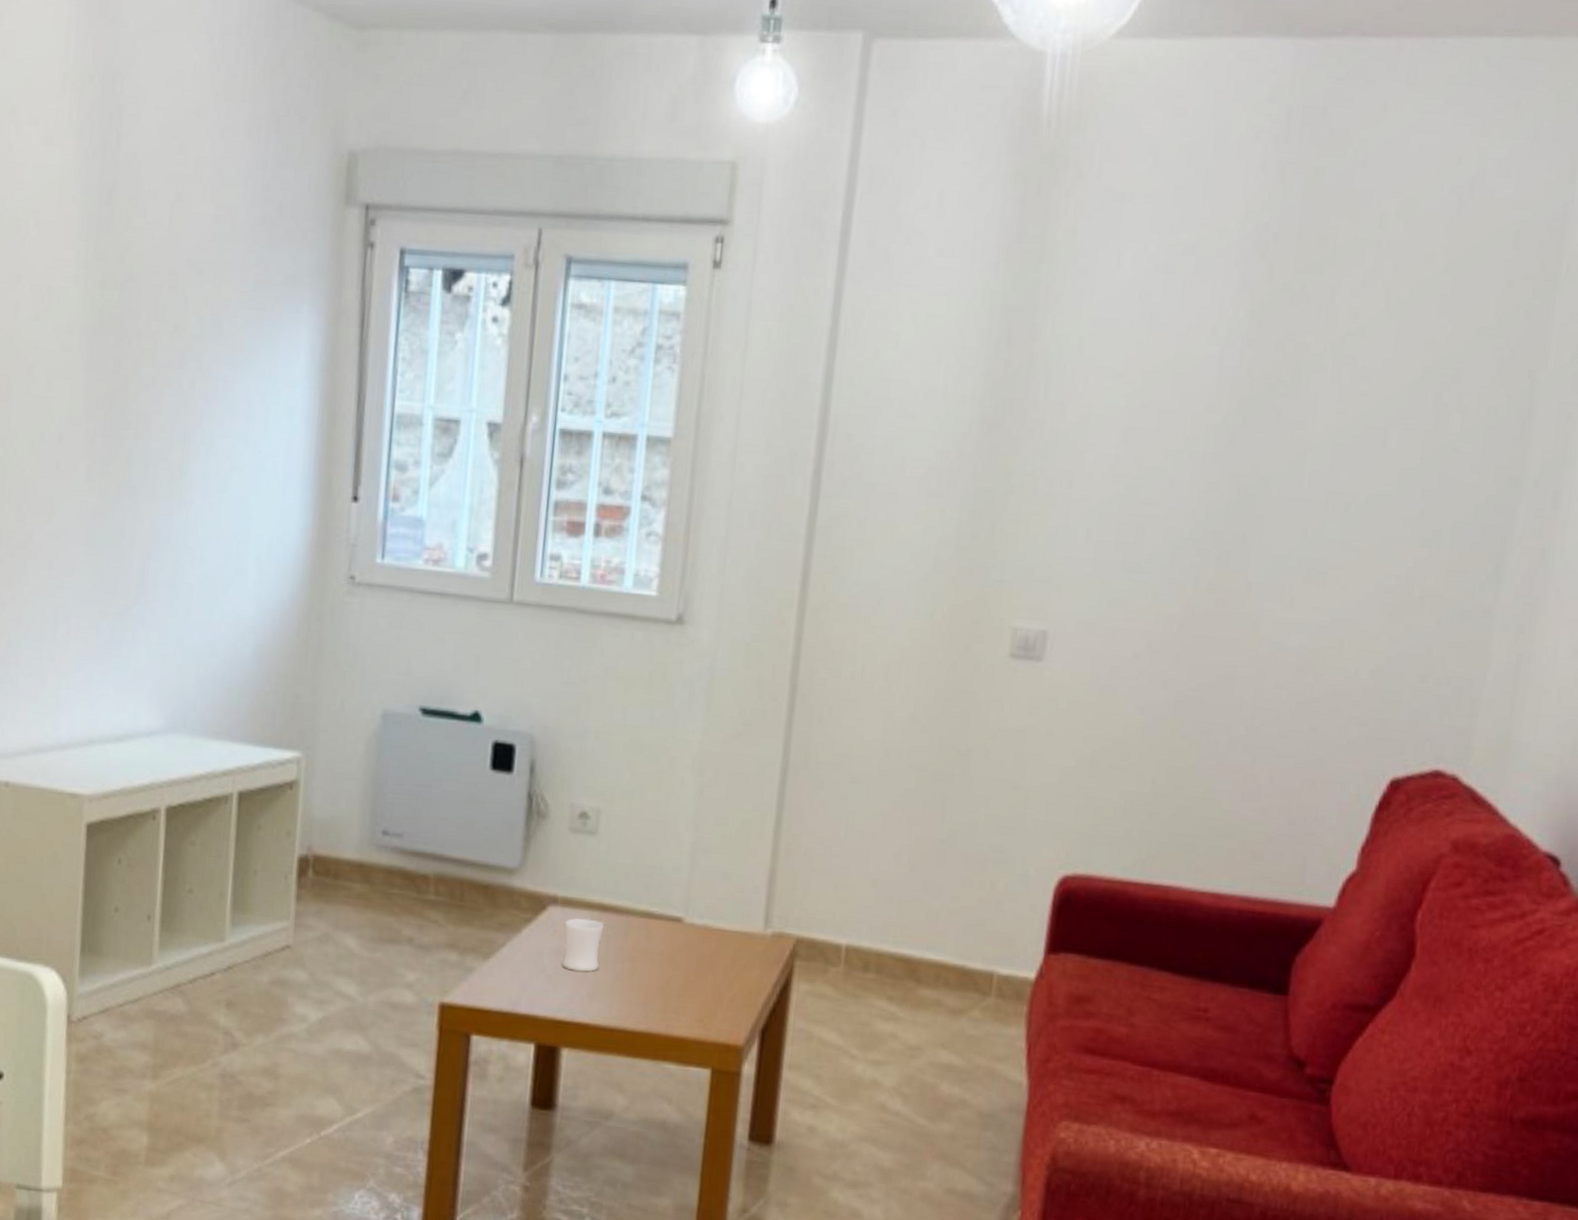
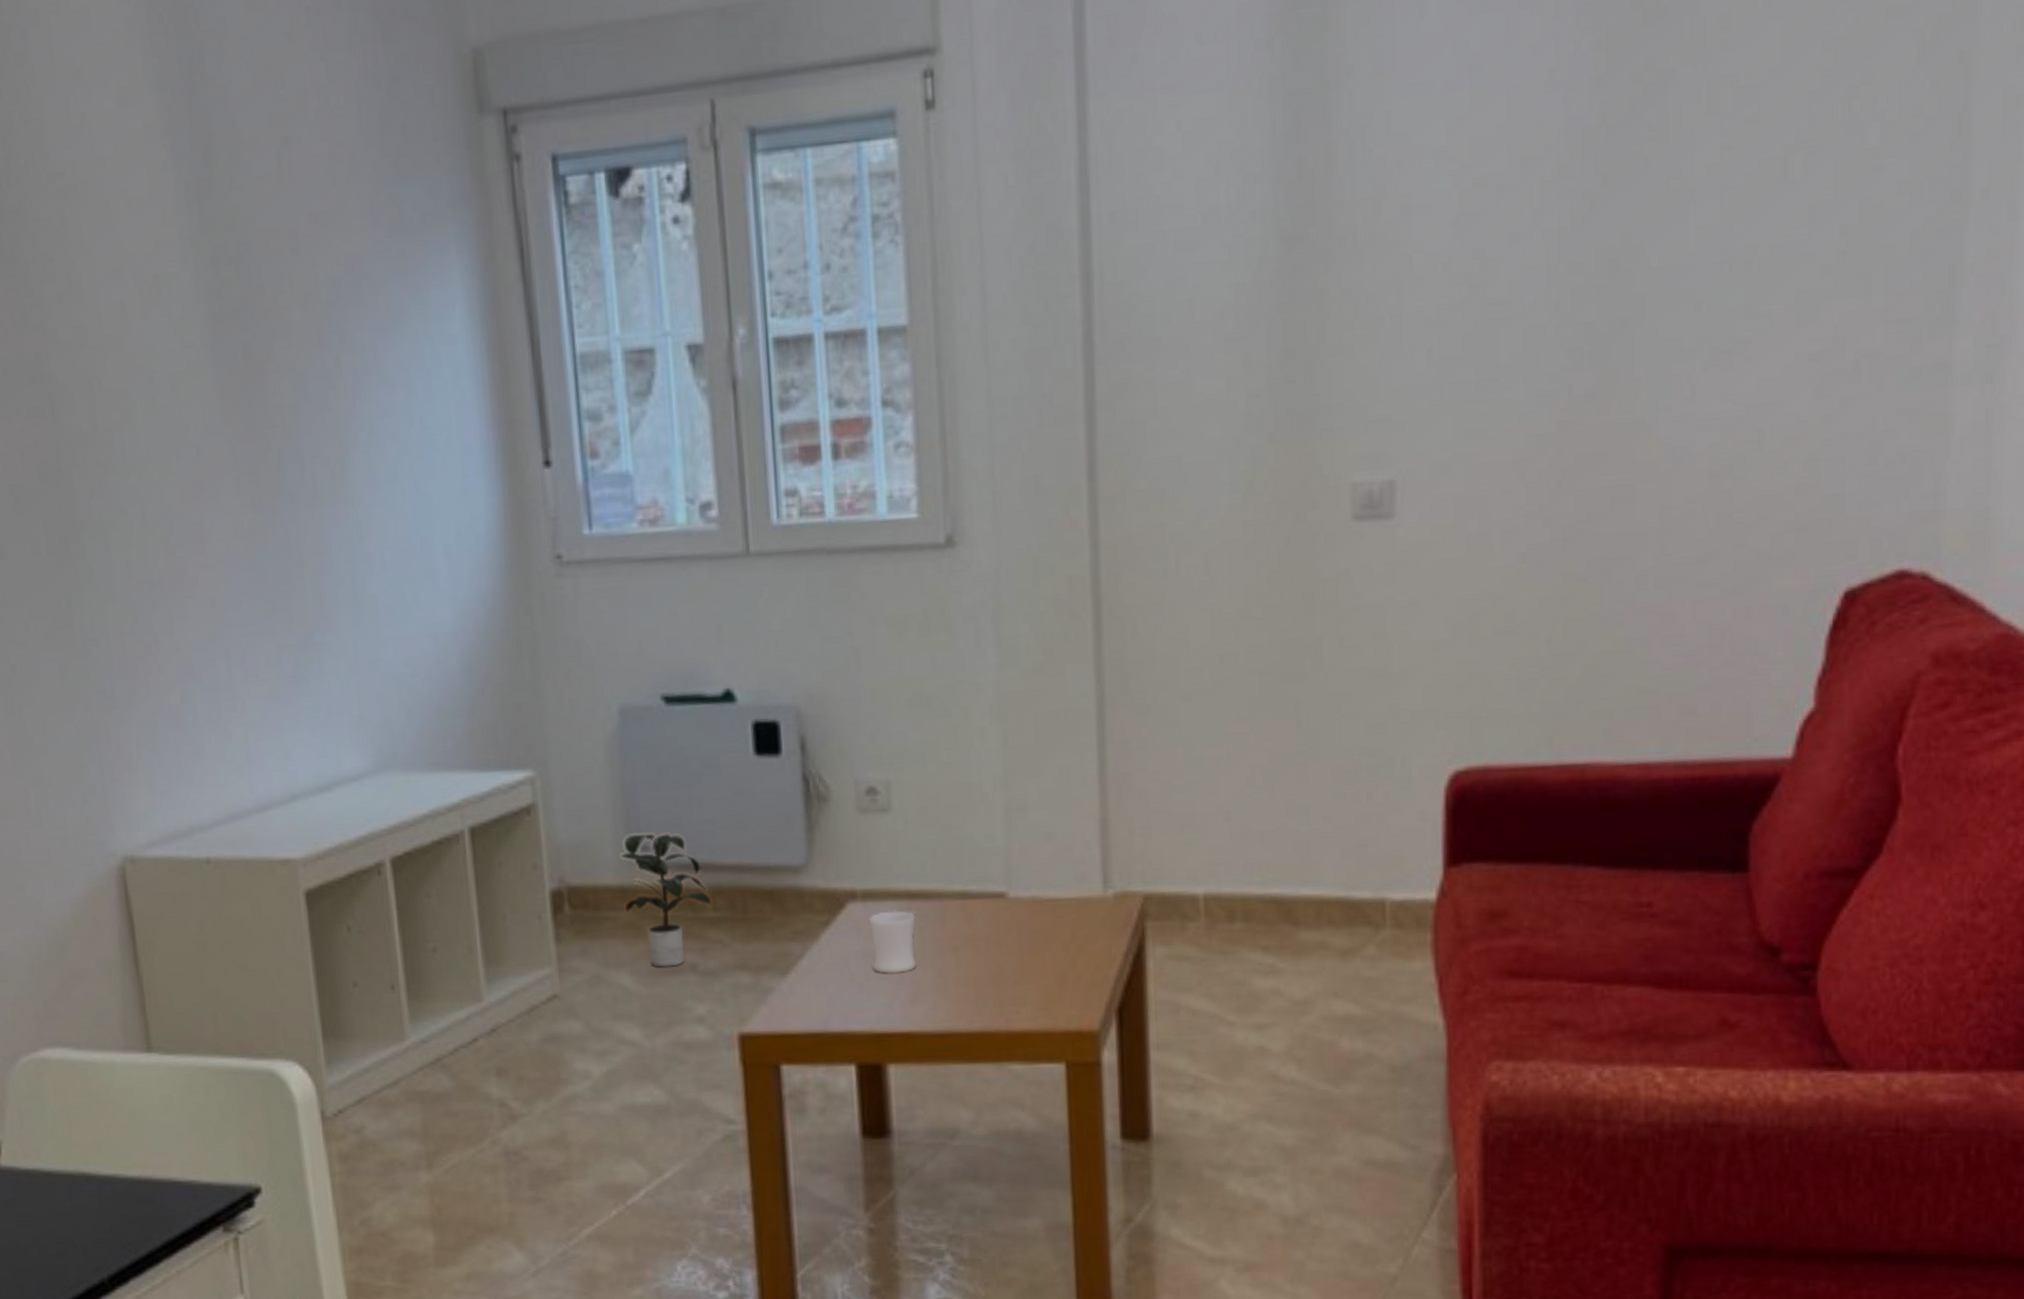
potted plant: none [361,820,435,937] -> present [621,834,712,968]

